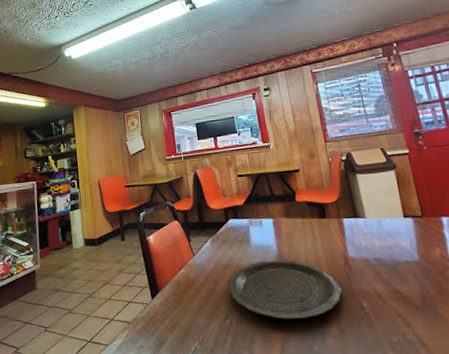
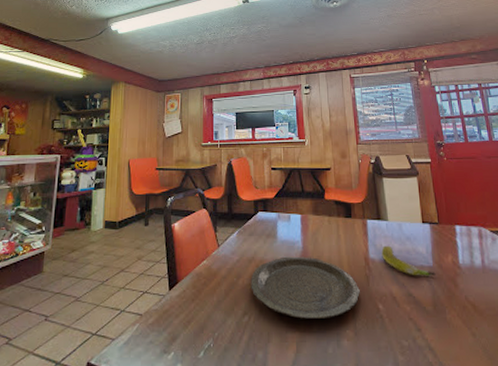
banana: none [361,243,423,272] -> present [381,245,436,276]

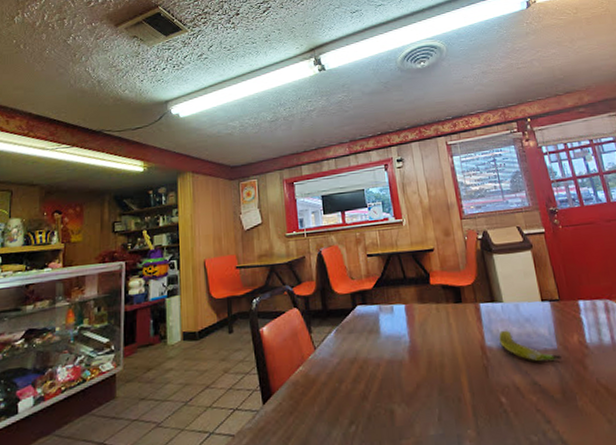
plate: present [251,256,360,319] -> none [354,351,479,423]

